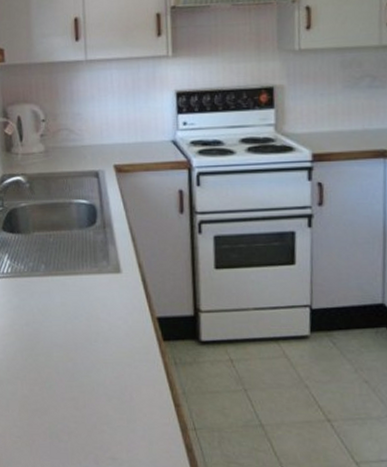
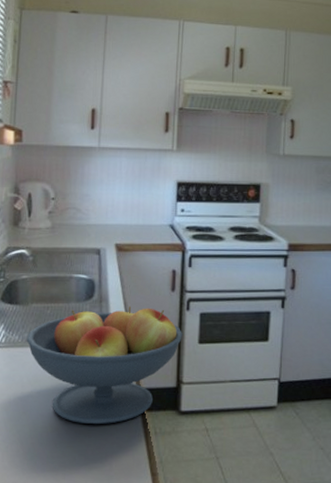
fruit bowl: none [32,231,196,354] -> present [26,306,182,424]

